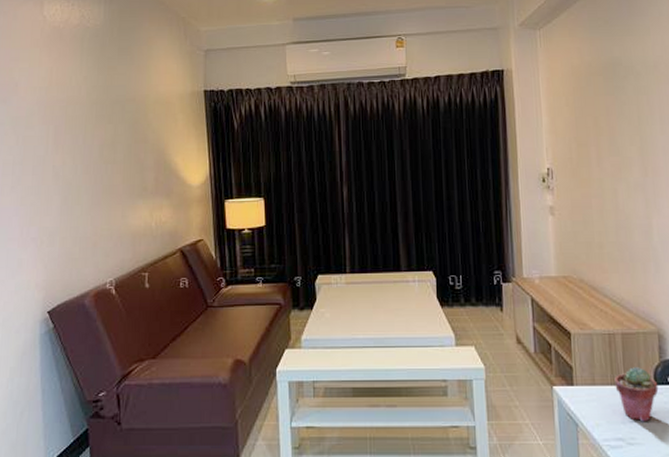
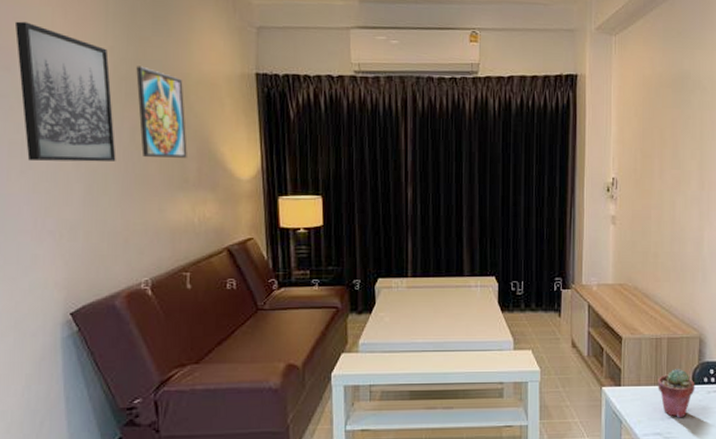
wall art: none [10,61,88,178] -> present [14,21,116,162]
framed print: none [105,91,146,169] -> present [136,66,187,158]

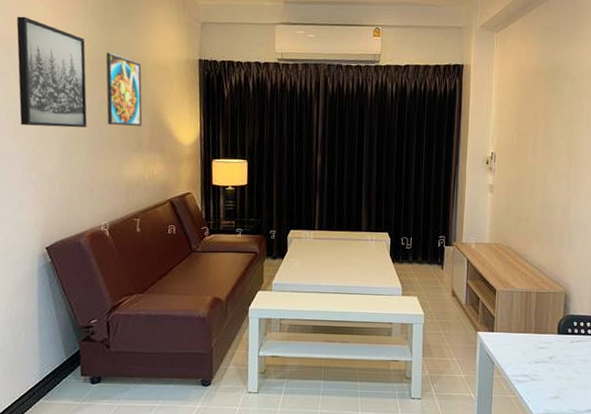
potted succulent: present [658,369,695,418] -> none [526,320,560,363]

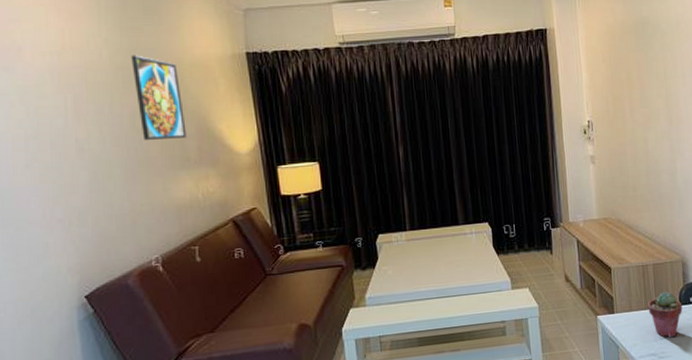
wall art: present [16,16,88,128] -> none [9,22,118,155]
potted succulent: none [526,320,560,363] -> present [647,292,683,338]

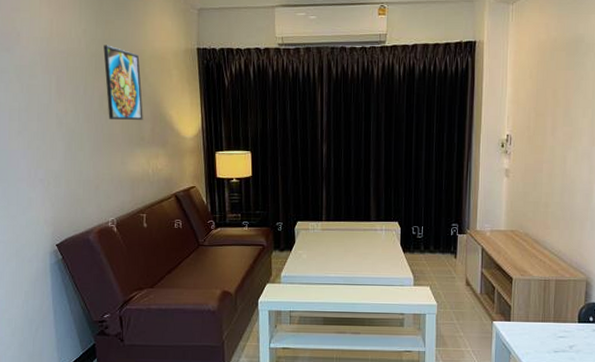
potted succulent: present [647,292,683,338] -> none [545,308,581,352]

